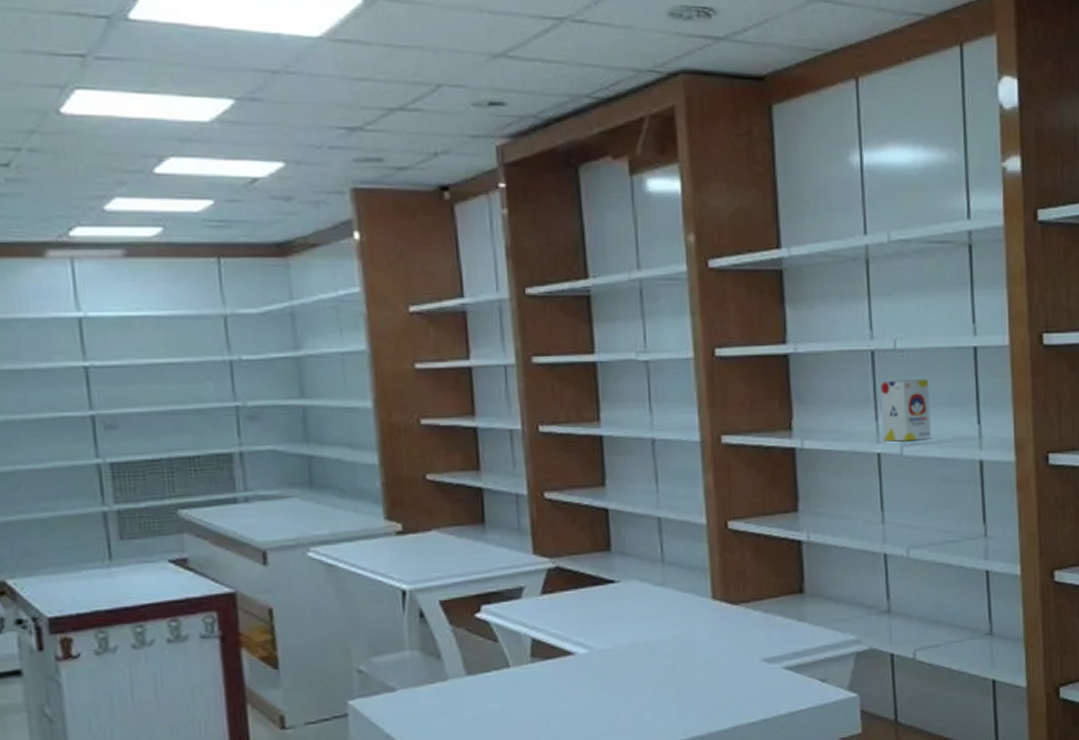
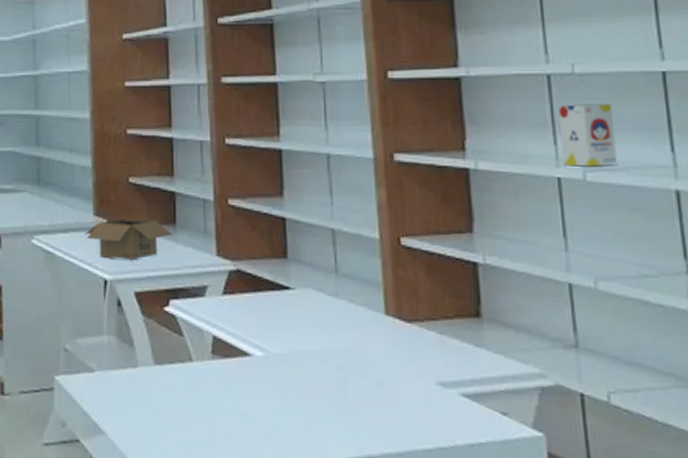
carton: none [373,520,483,567] -> present [84,218,174,260]

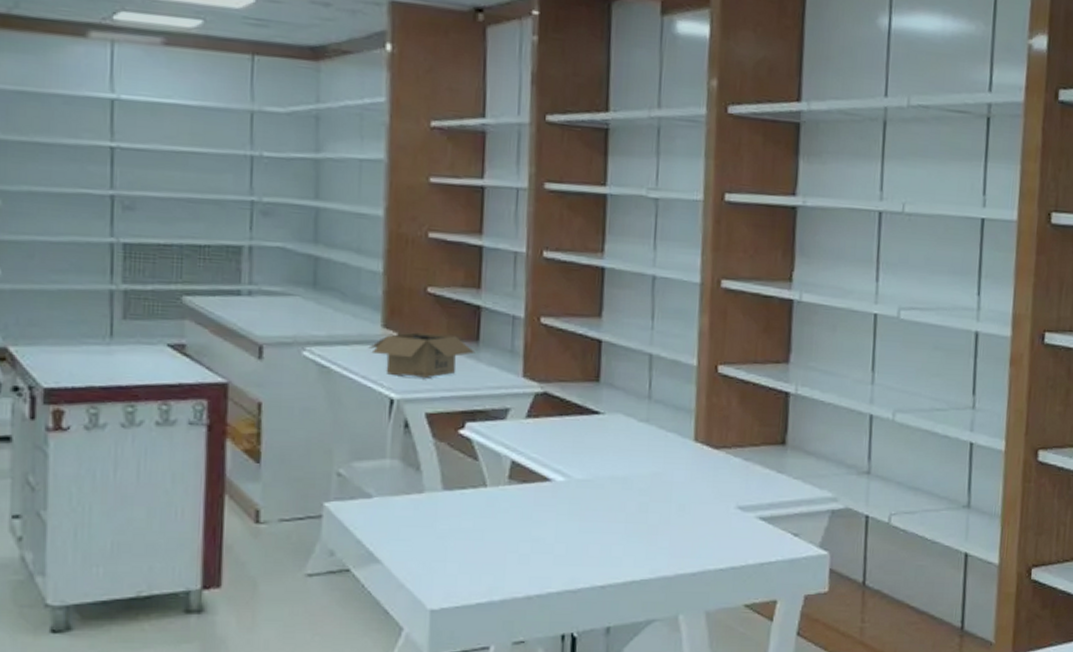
product box: present [558,104,617,167] -> none [882,243,933,306]

